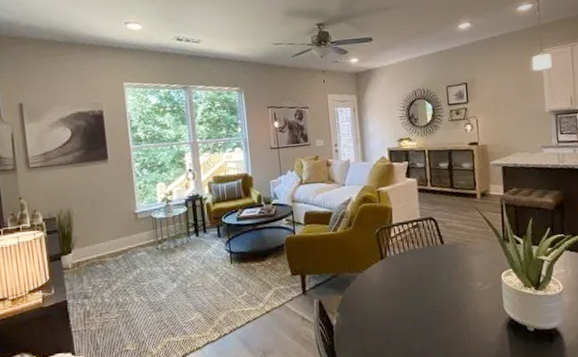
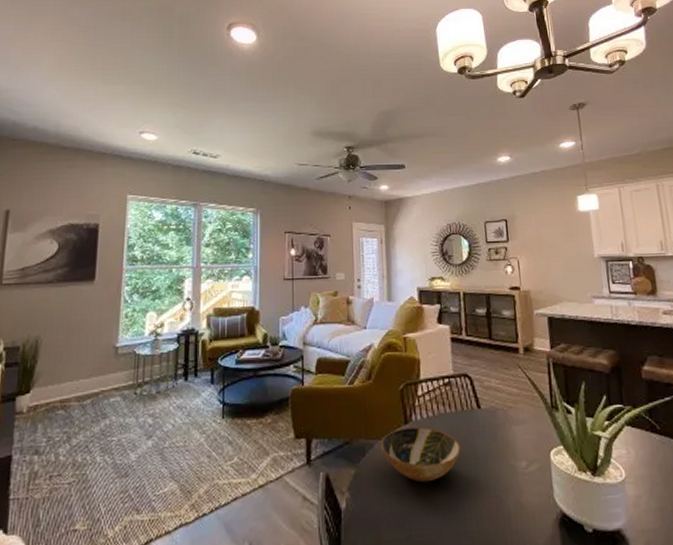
bowl: none [361,261,428,303] -> present [380,427,461,483]

